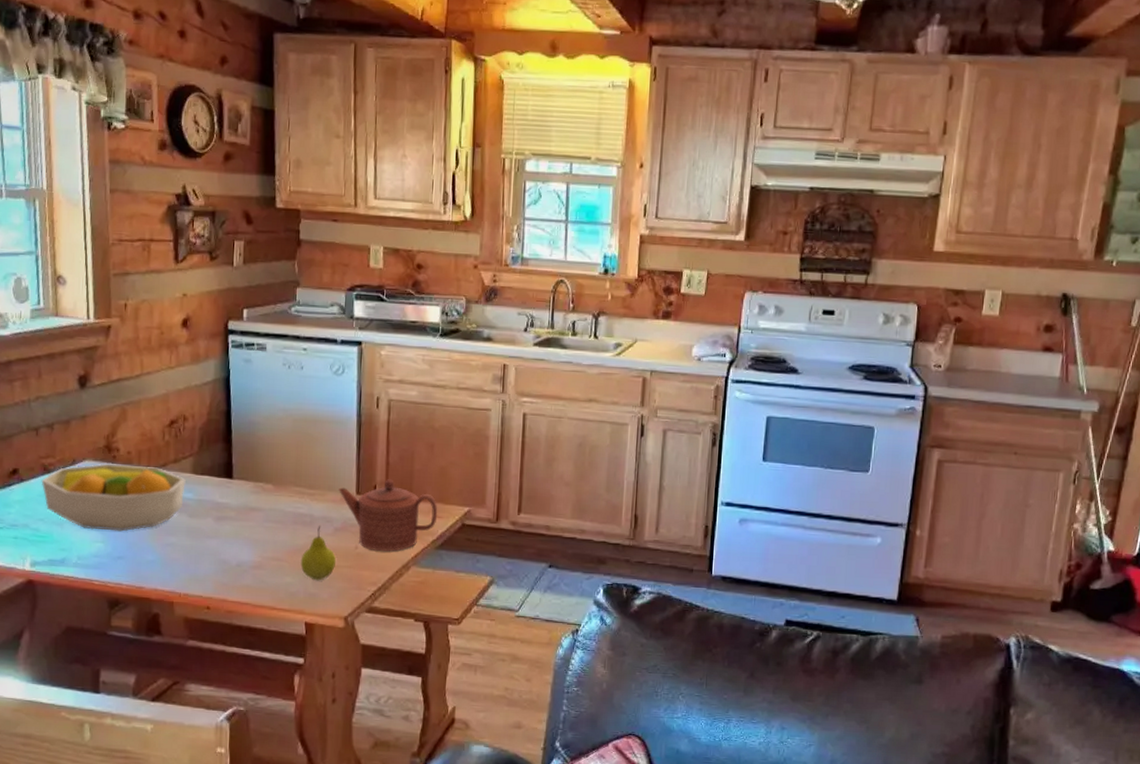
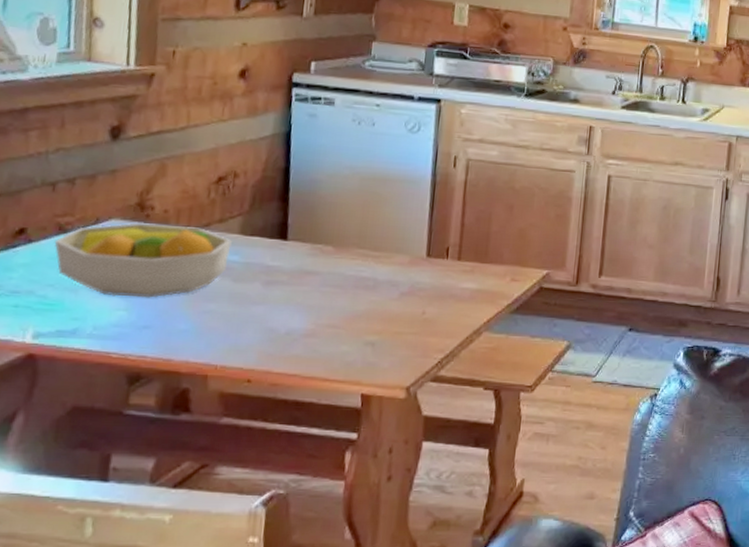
fruit: present [300,526,337,581] -> none [359,290,401,349]
teapot: present [339,479,438,552] -> none [407,241,515,317]

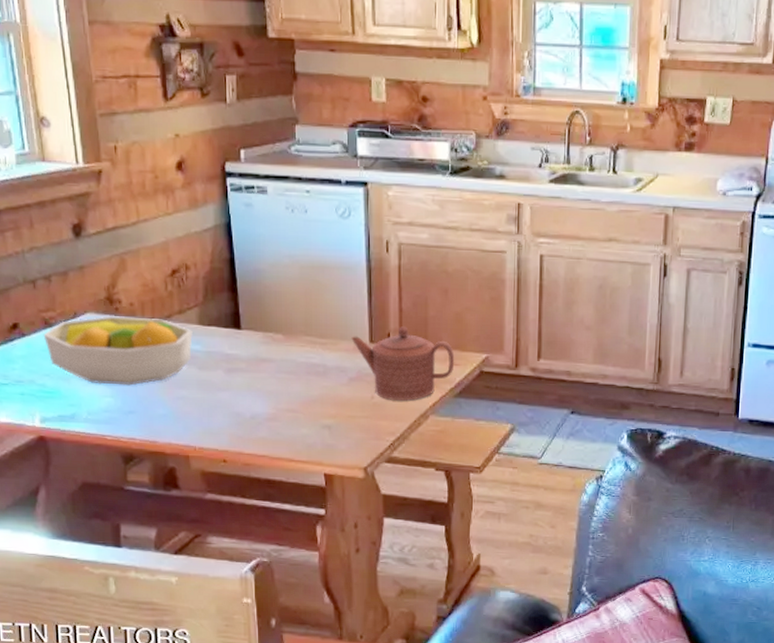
teapot: none [407,241,515,317] -> present [351,326,455,401]

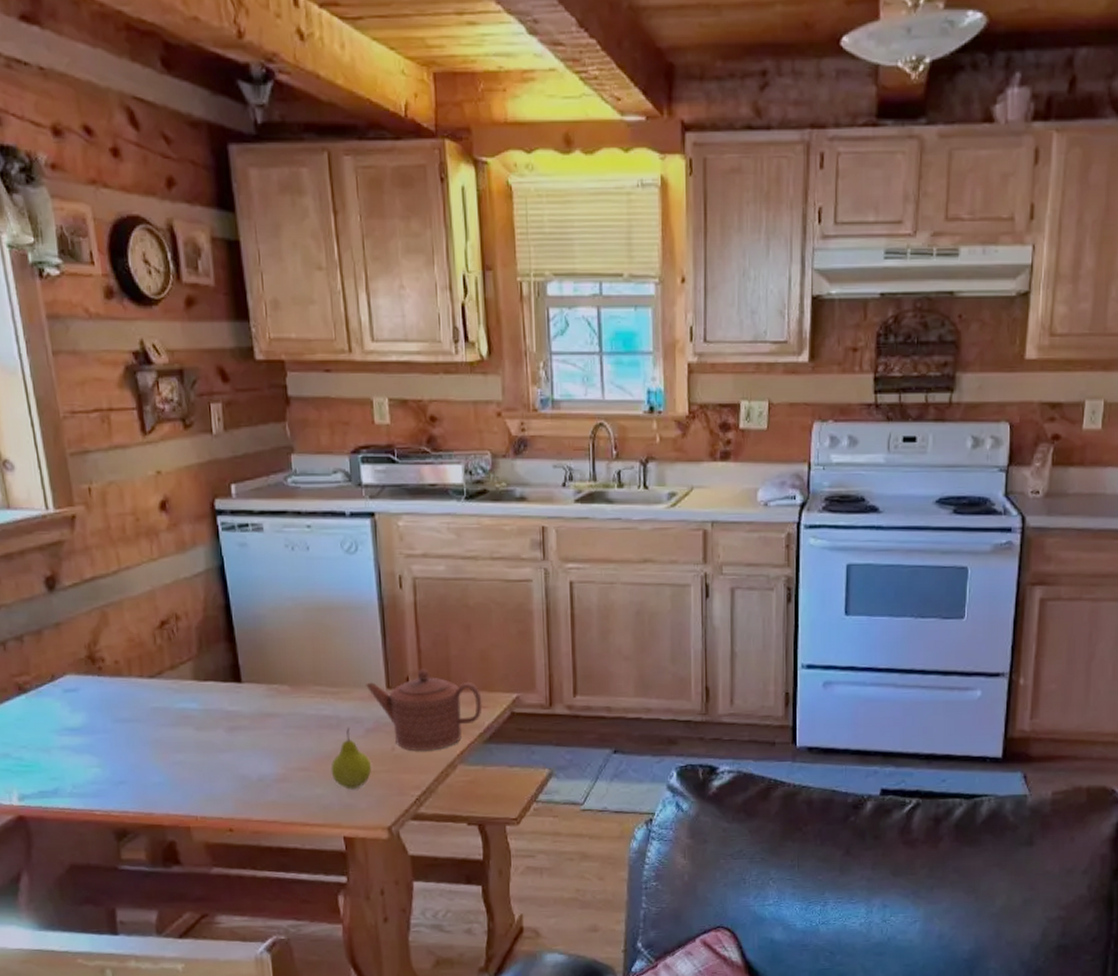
fruit bowl: present [43,316,193,386] -> none [17,676,188,754]
fruit: none [316,376,353,432] -> present [330,728,372,790]

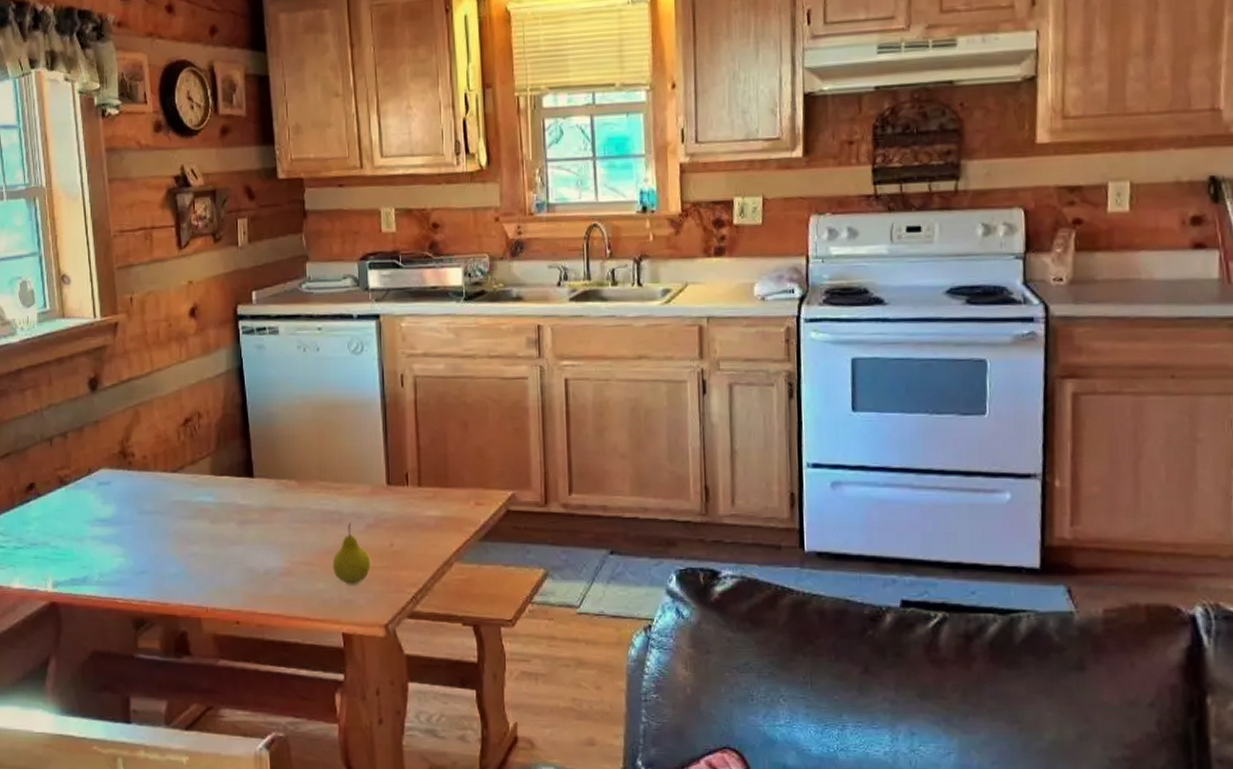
teapot: present [366,669,483,751] -> none [367,465,479,547]

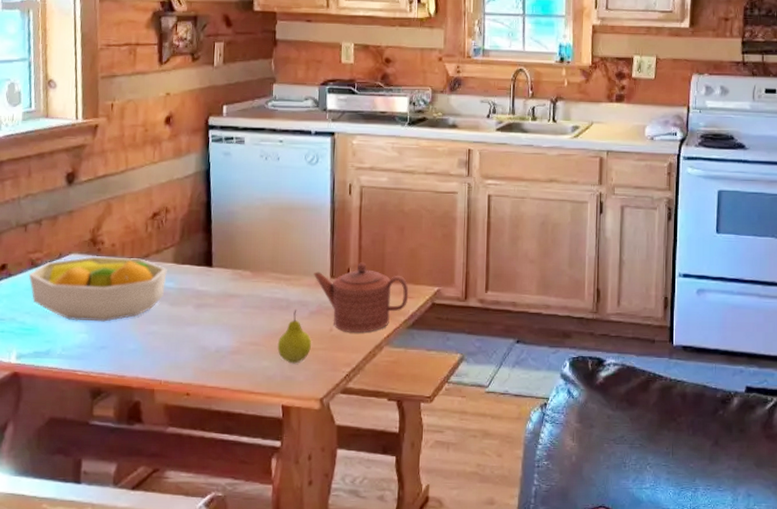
fruit bowl: none [58,470,205,544] -> present [28,256,167,322]
teapot: none [367,465,479,547] -> present [314,262,409,333]

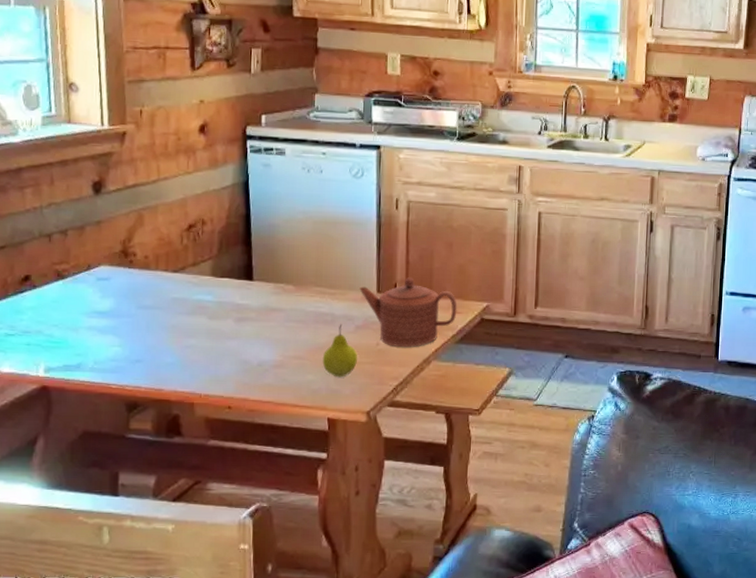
fruit bowl: present [28,256,167,322] -> none [54,268,205,335]

